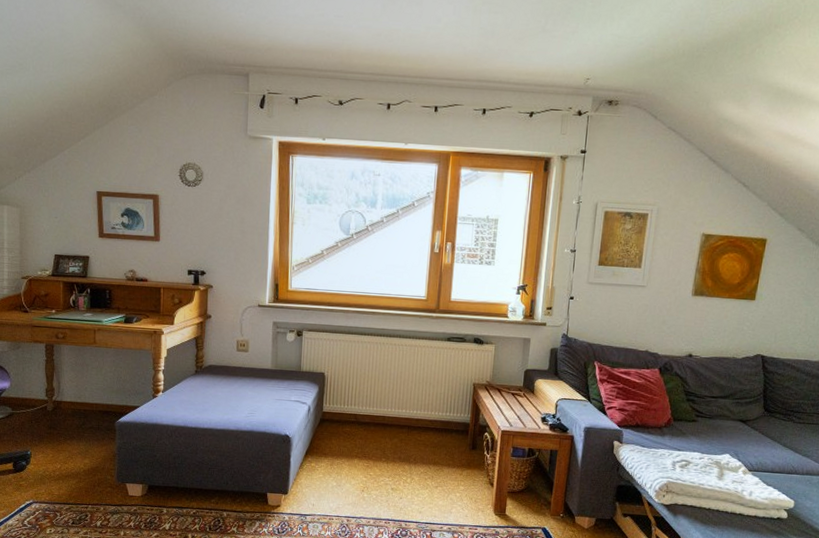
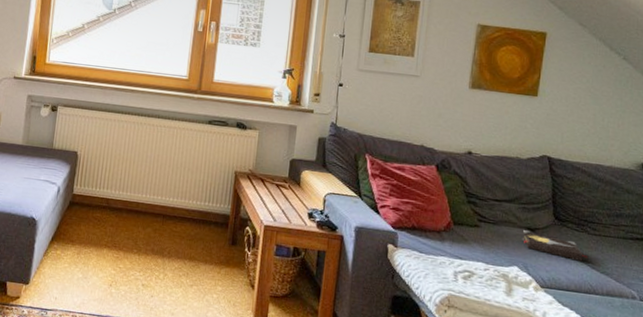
hardback book: none [734,422,792,447] -> present [521,230,588,262]

